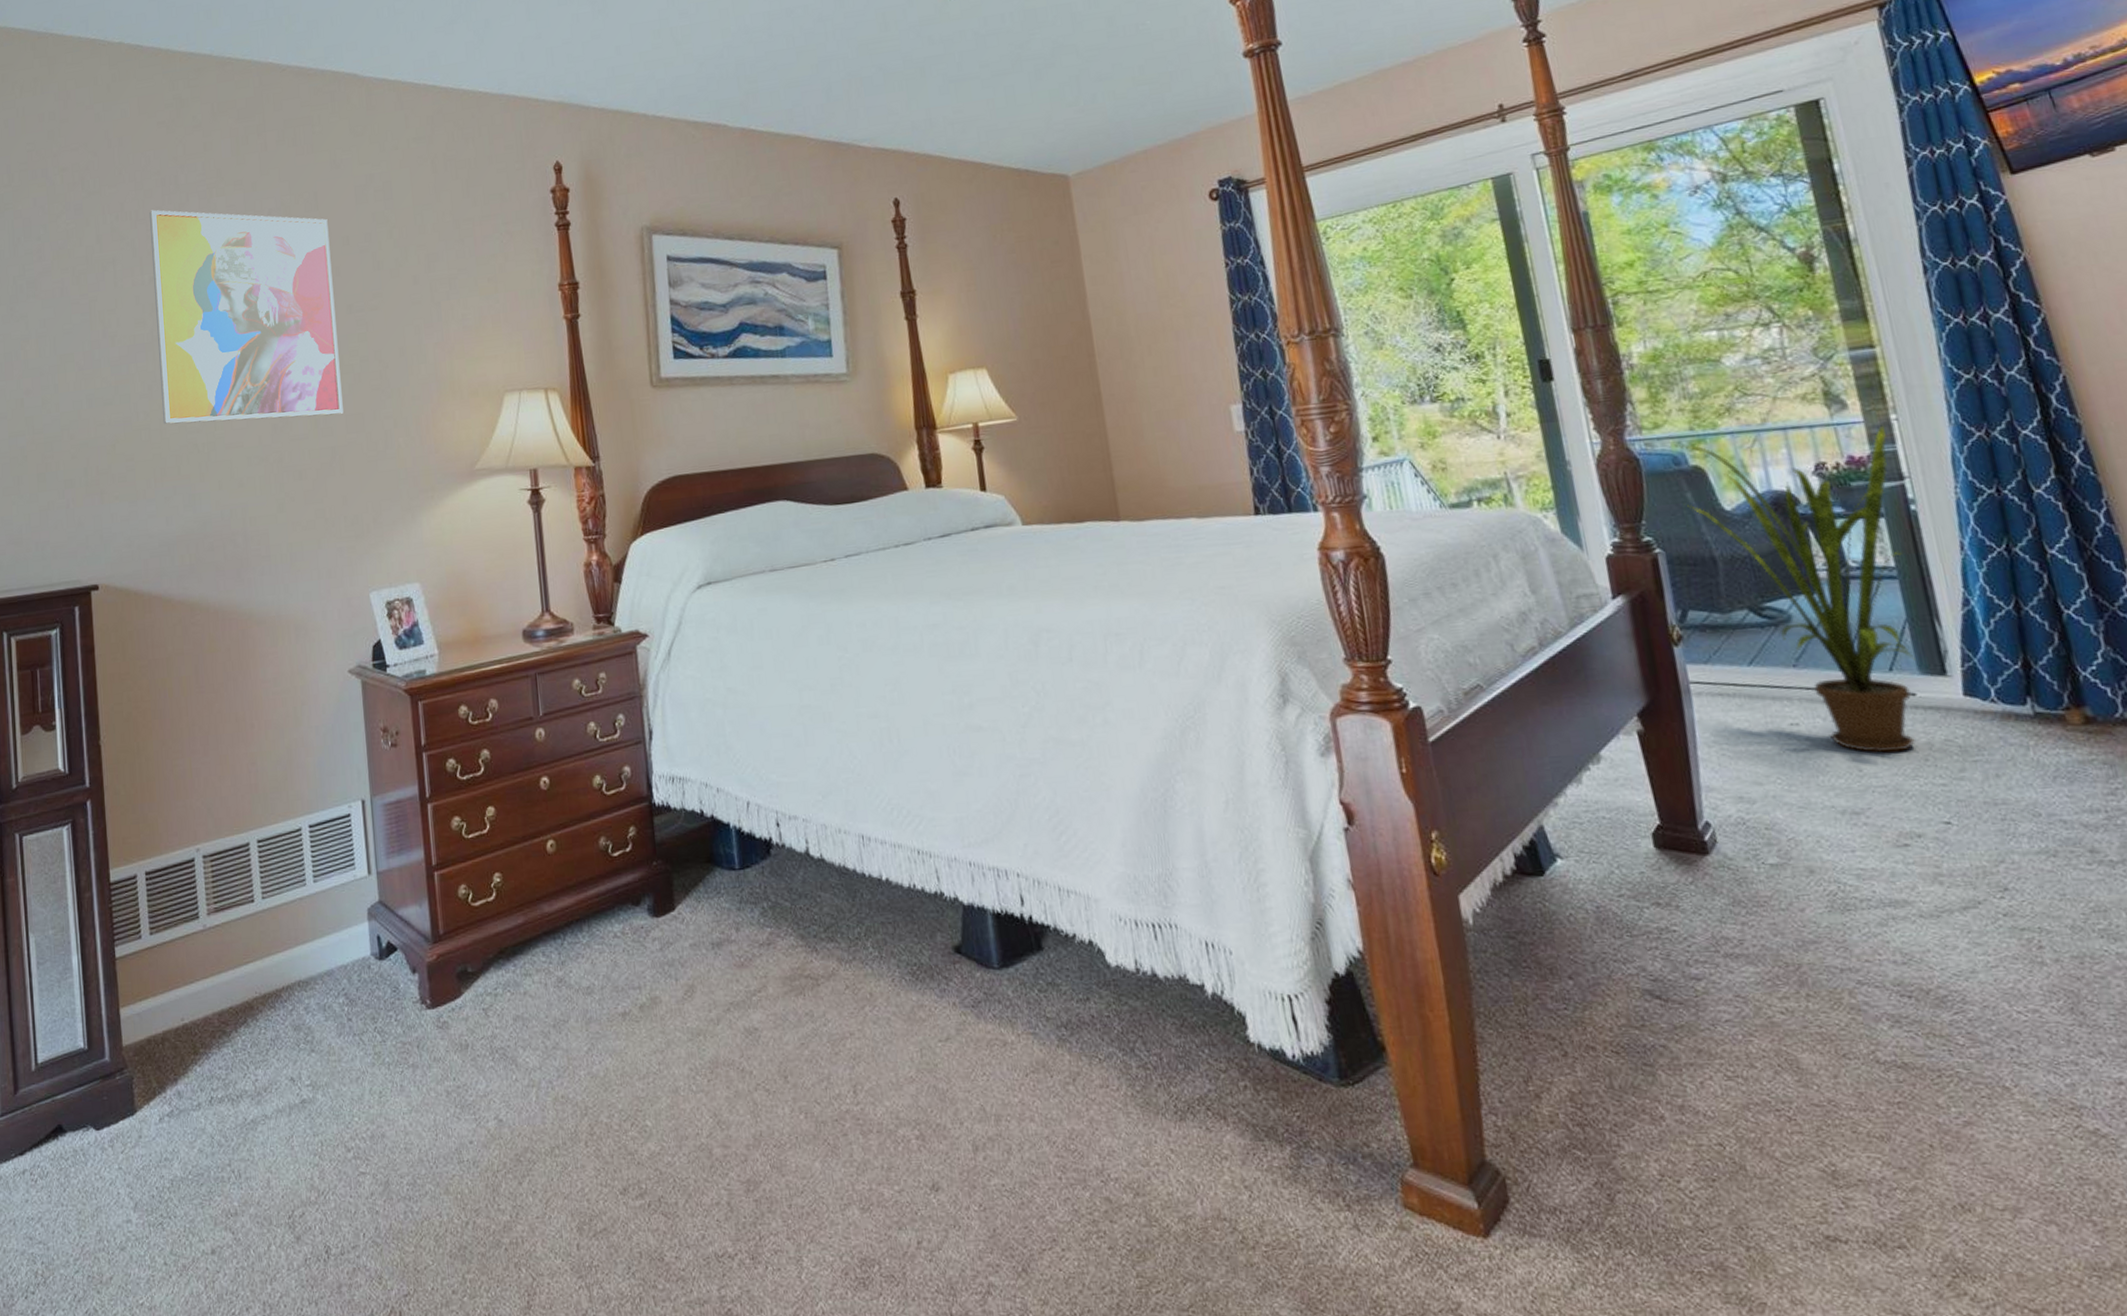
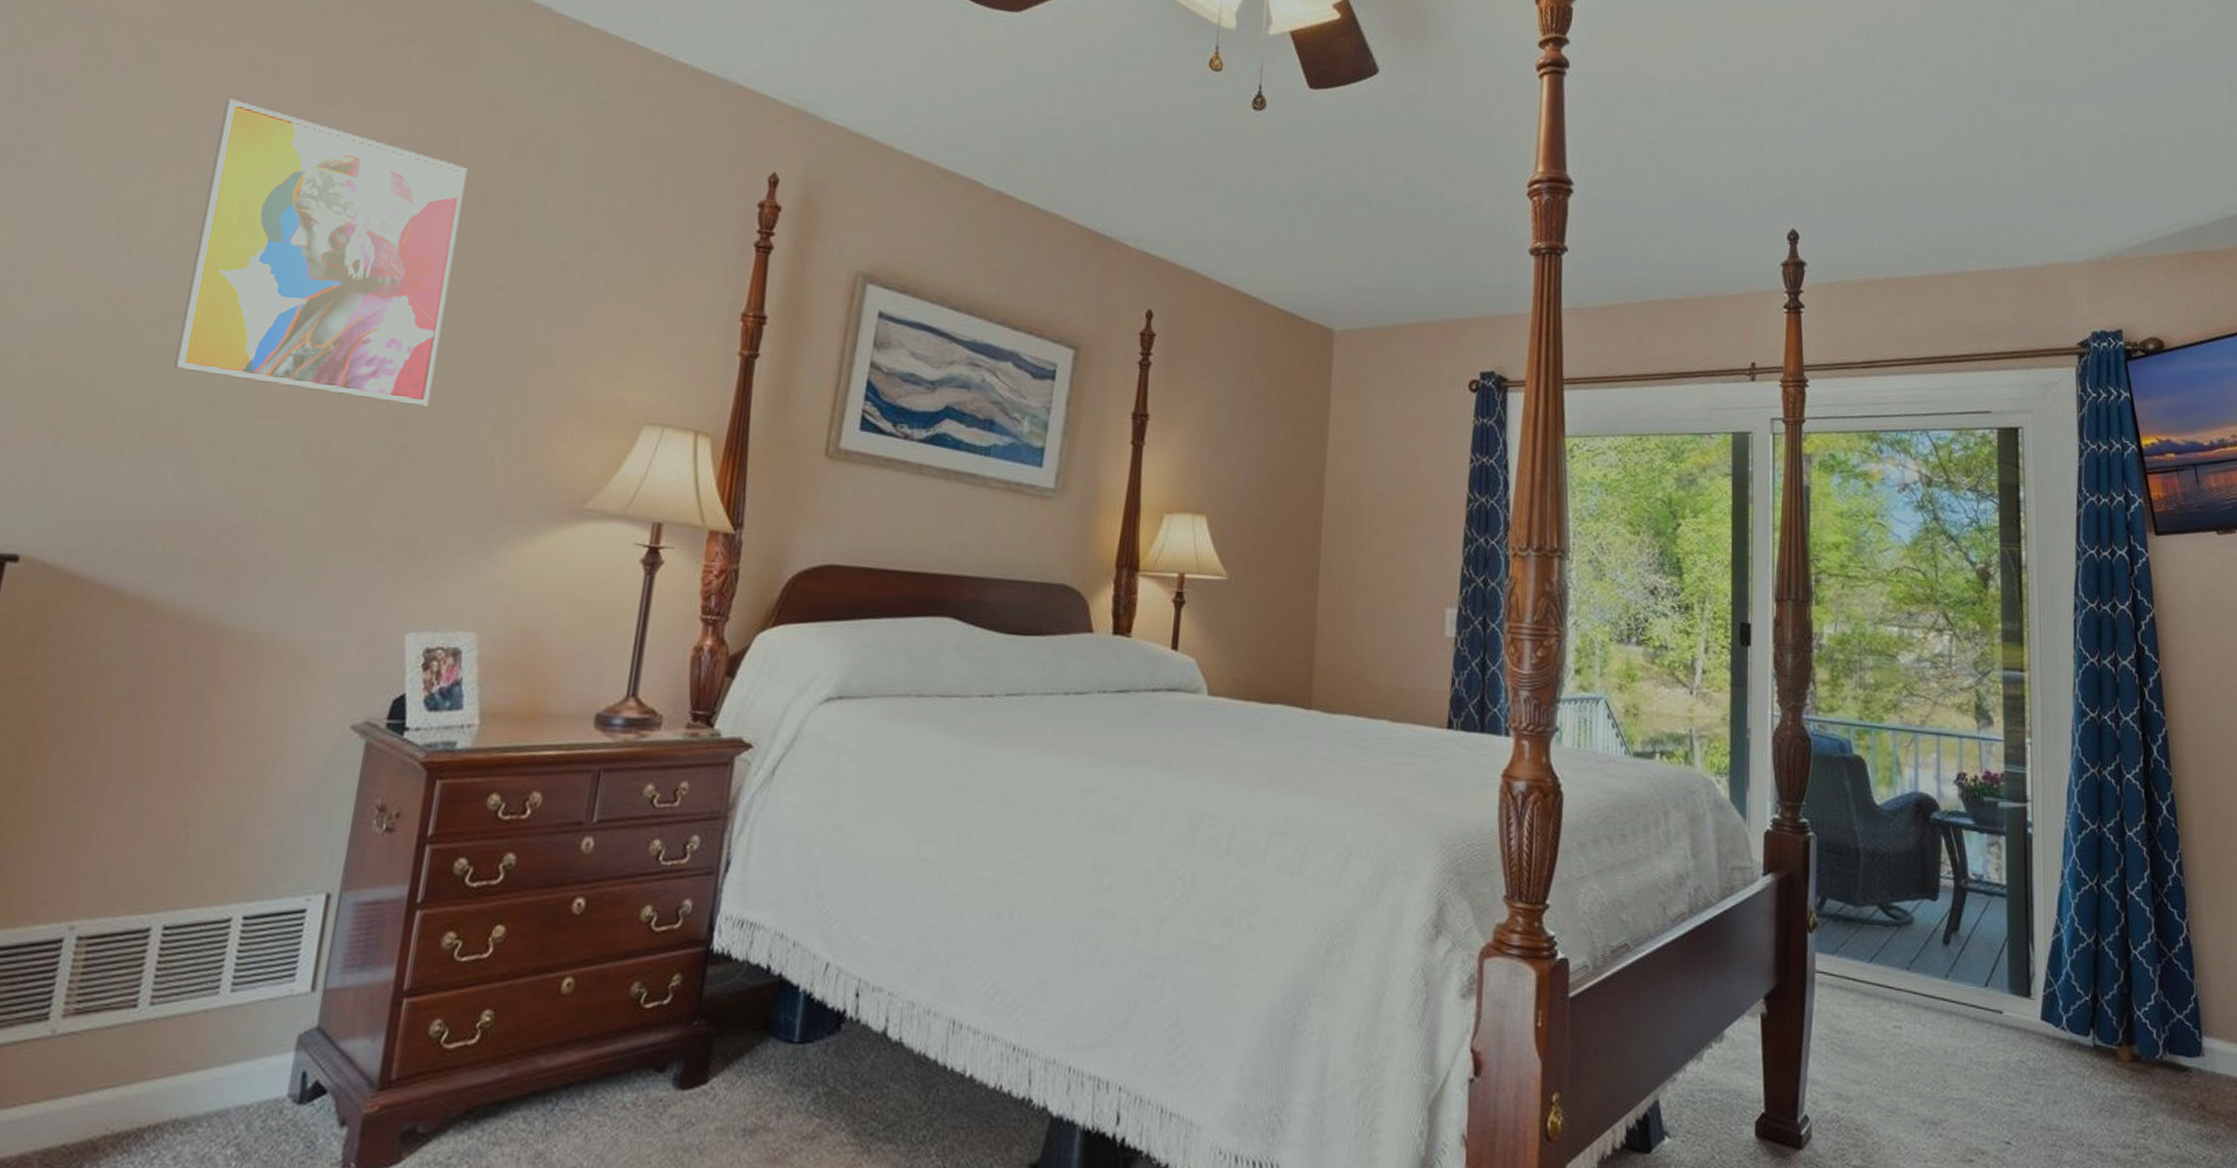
house plant: present [1674,425,1916,753] -> none [1843,731,2019,1067]

